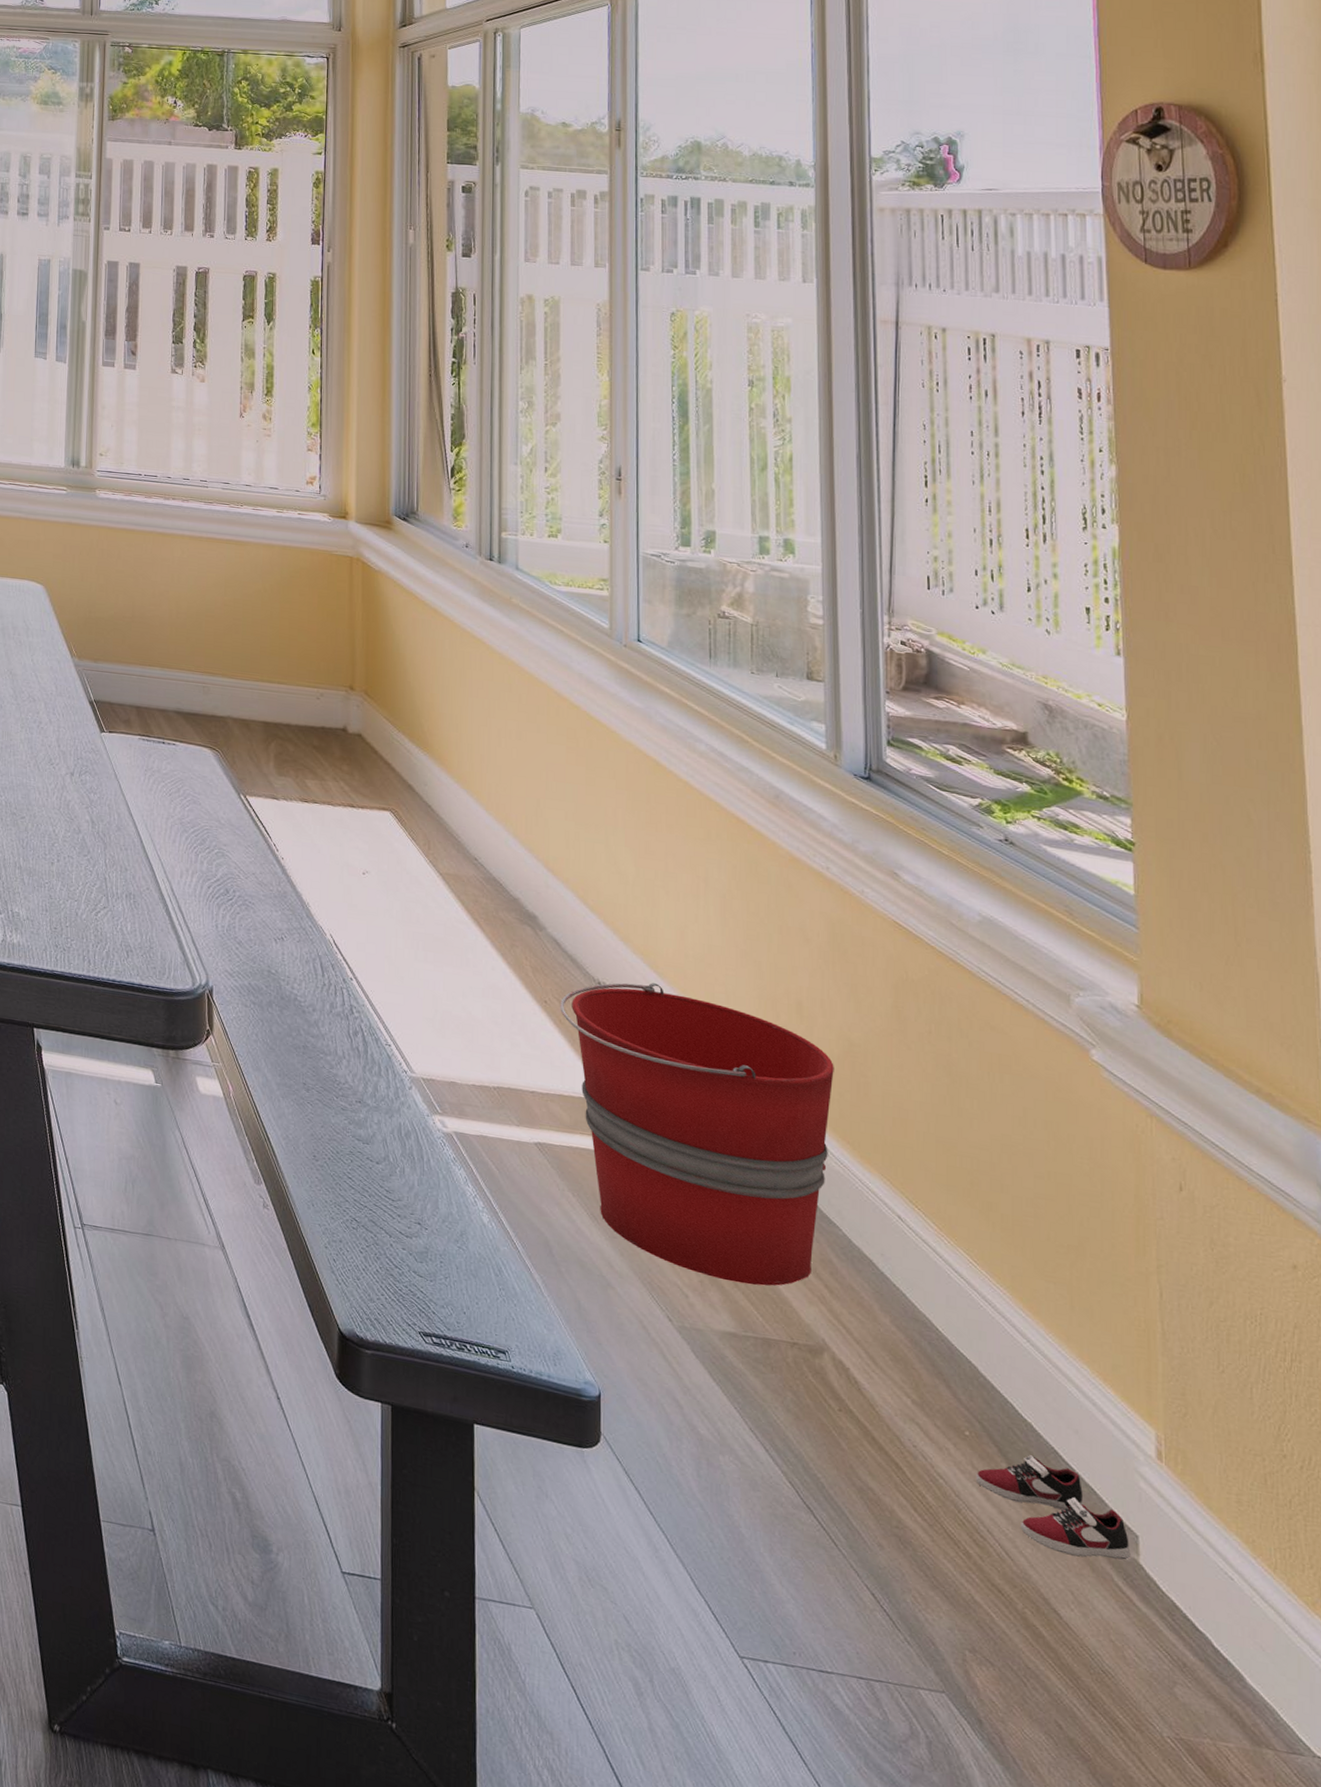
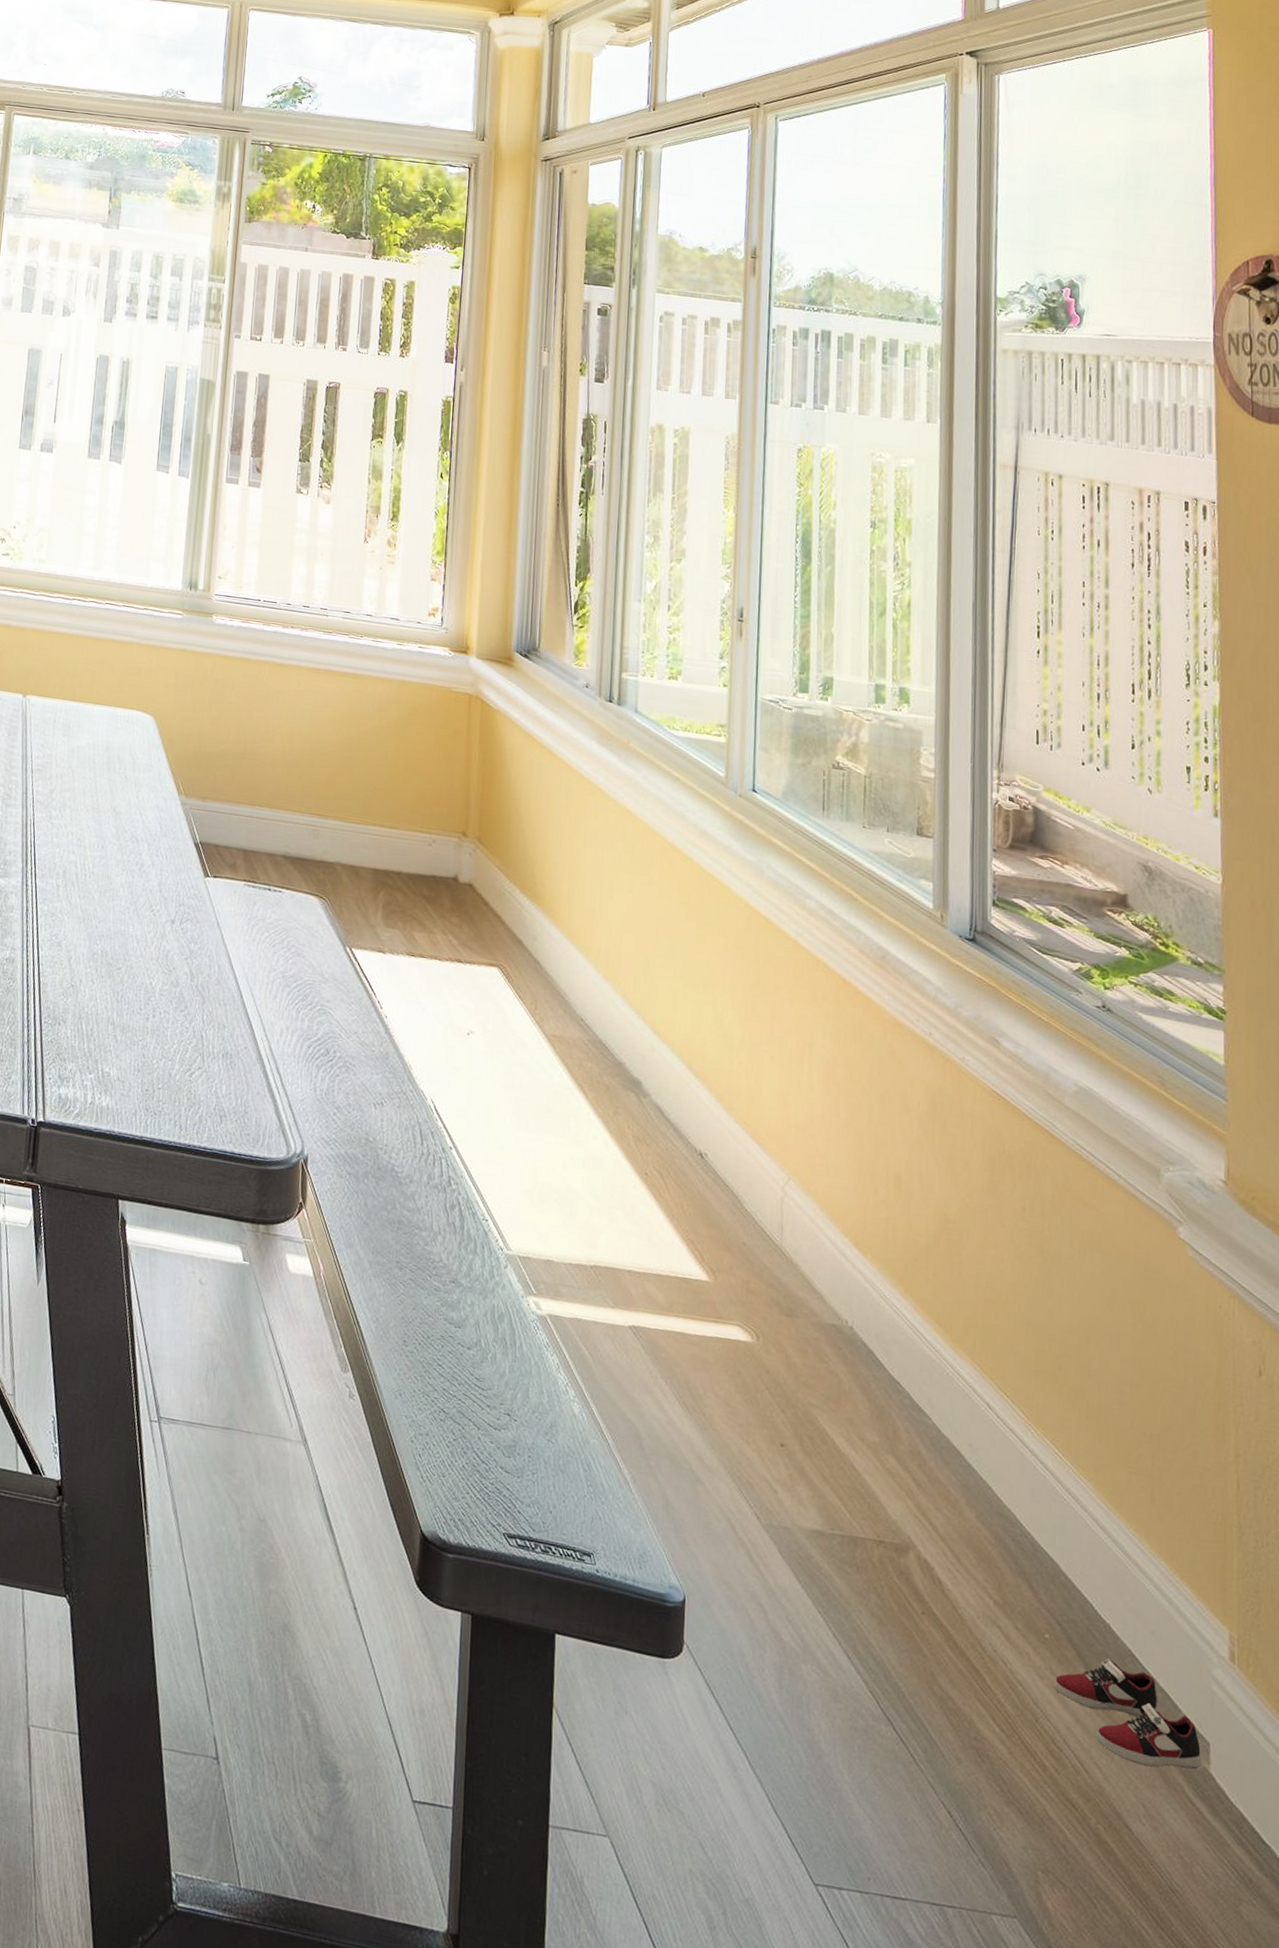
bucket: present [559,983,834,1286] -> none [660,1154,930,1480]

